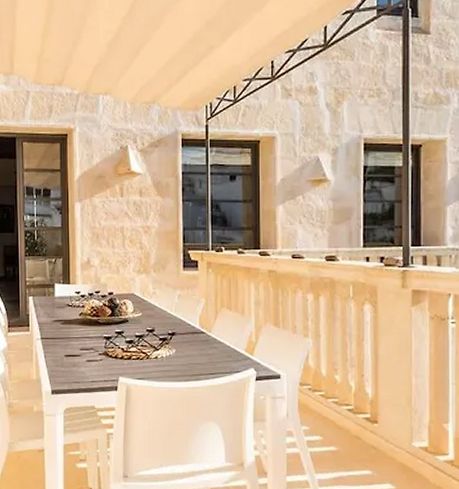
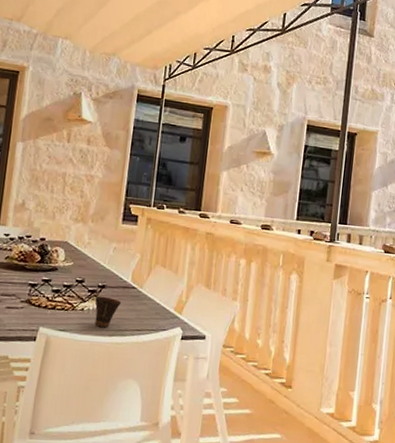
cup: none [167,343,193,373] -> present [94,295,122,327]

